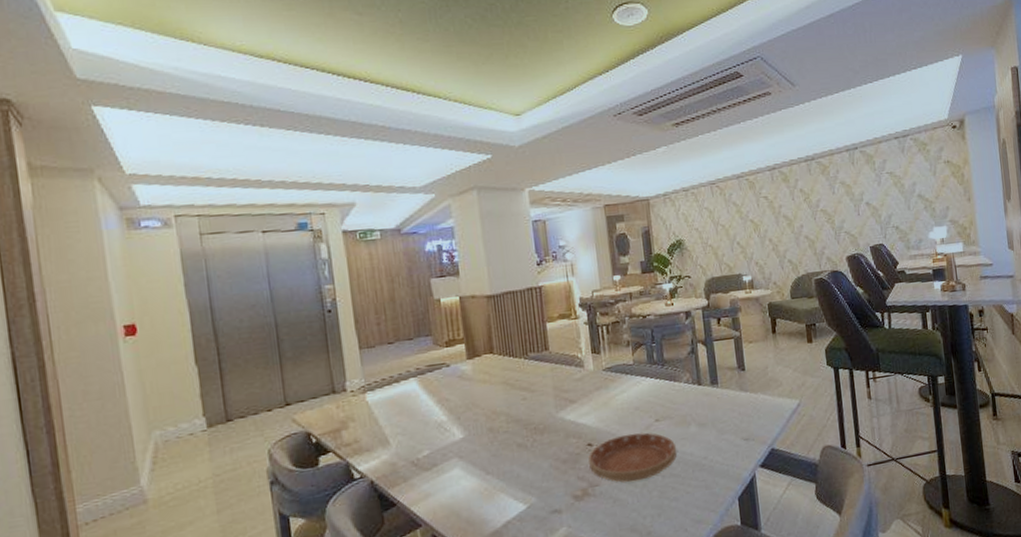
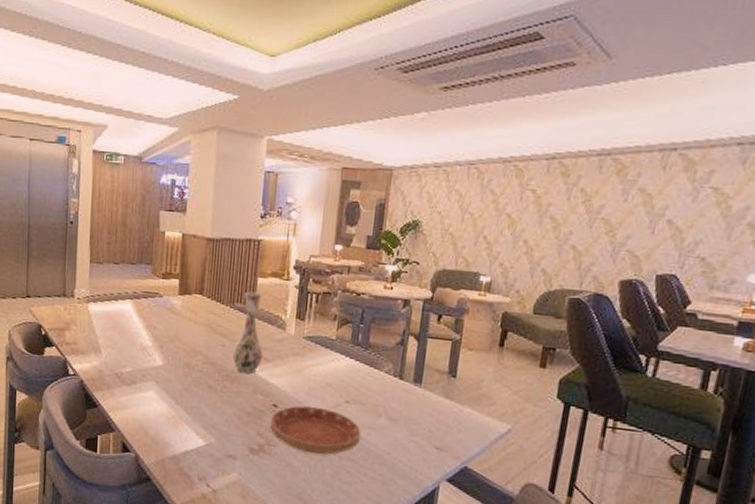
vase: none [535,337,568,422] -> present [232,291,263,374]

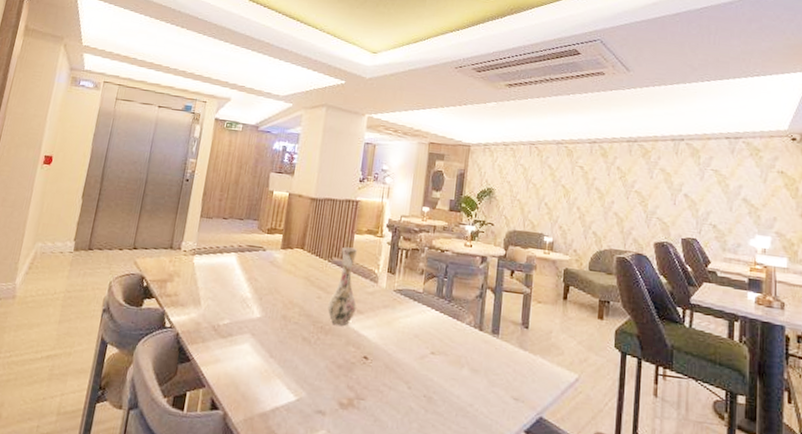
saucer: present [270,406,361,455] -> none [360,357,446,409]

